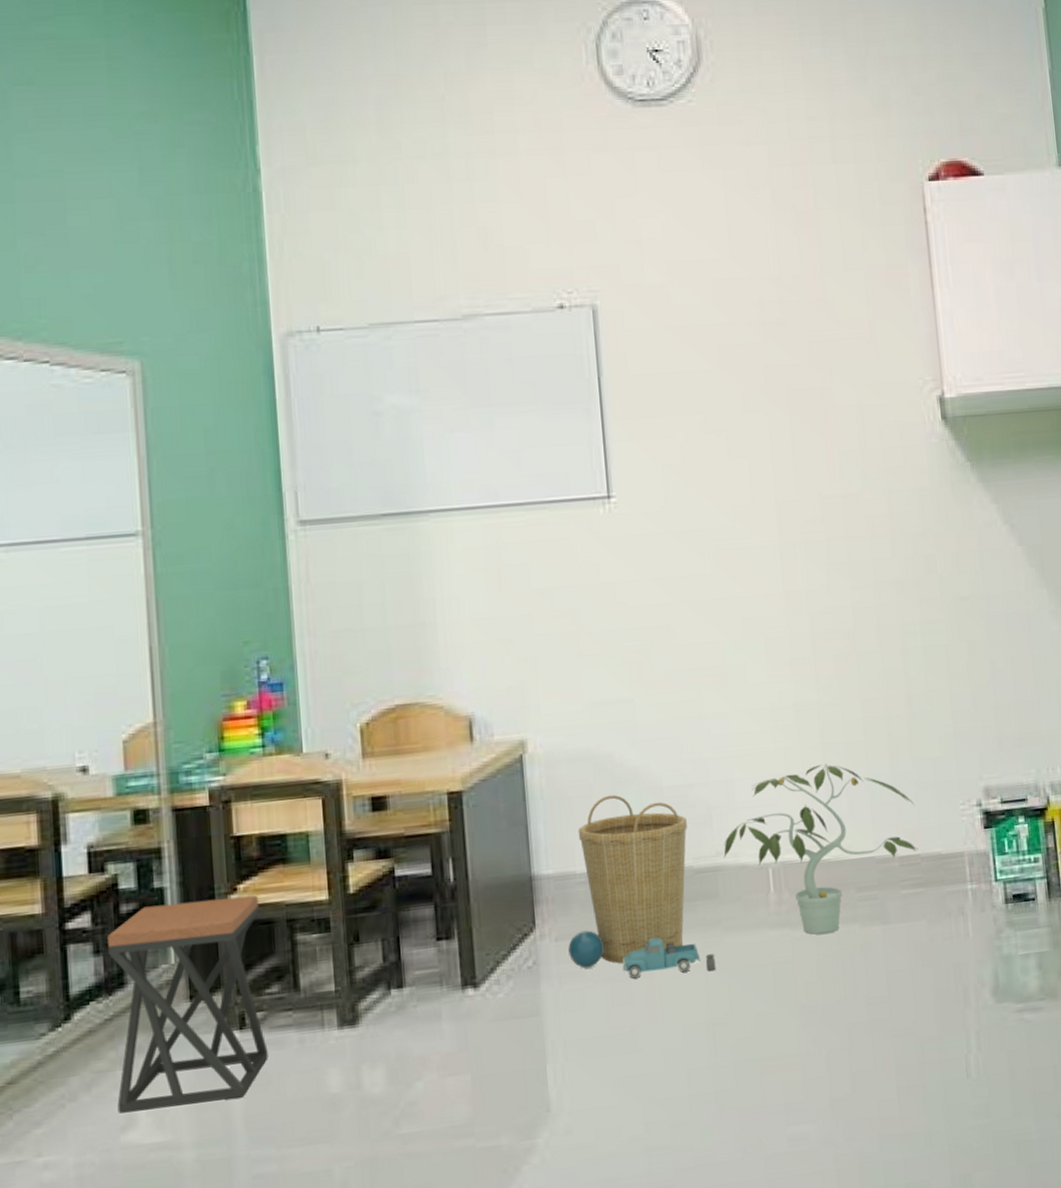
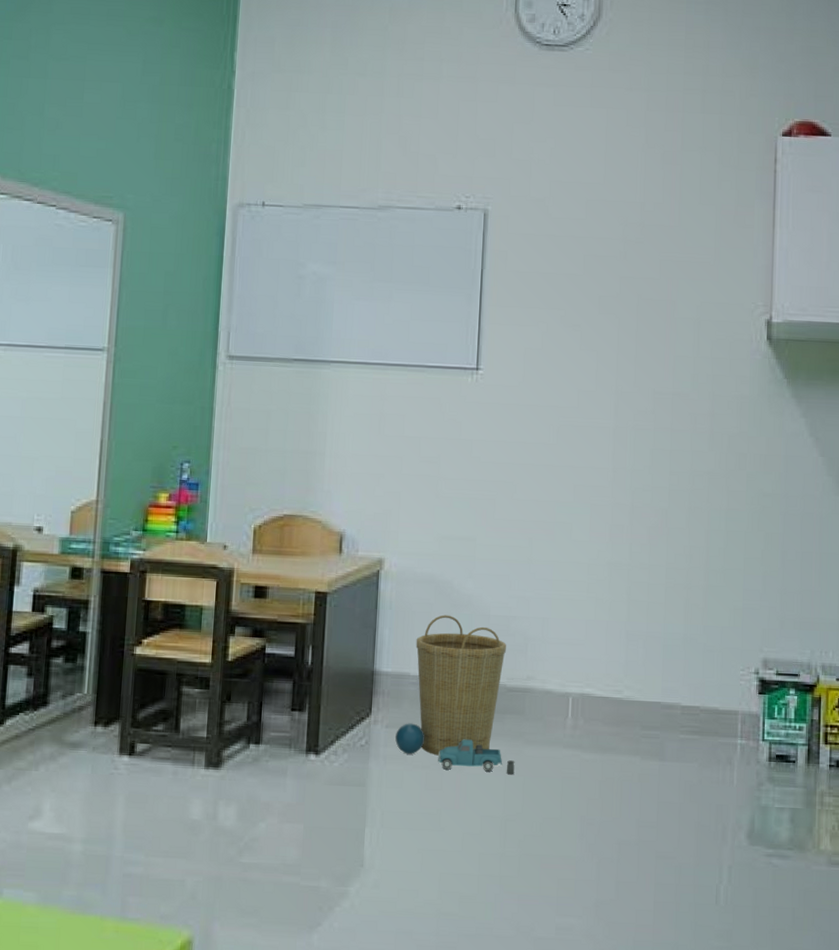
stool: present [107,895,268,1113] -> none [29,645,157,810]
potted plant: present [724,764,919,935] -> none [533,617,701,761]

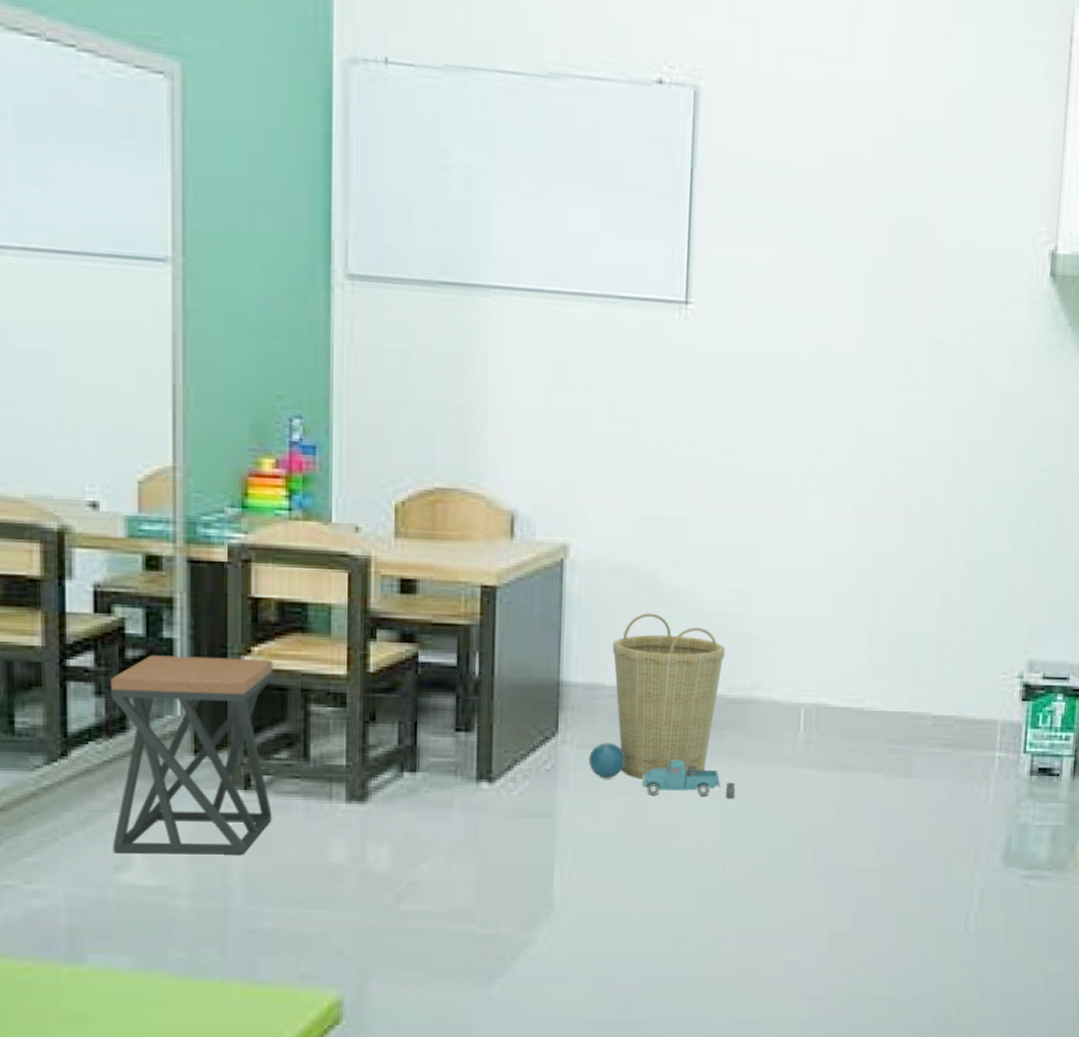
stool: none [29,645,157,810] -> present [111,655,273,855]

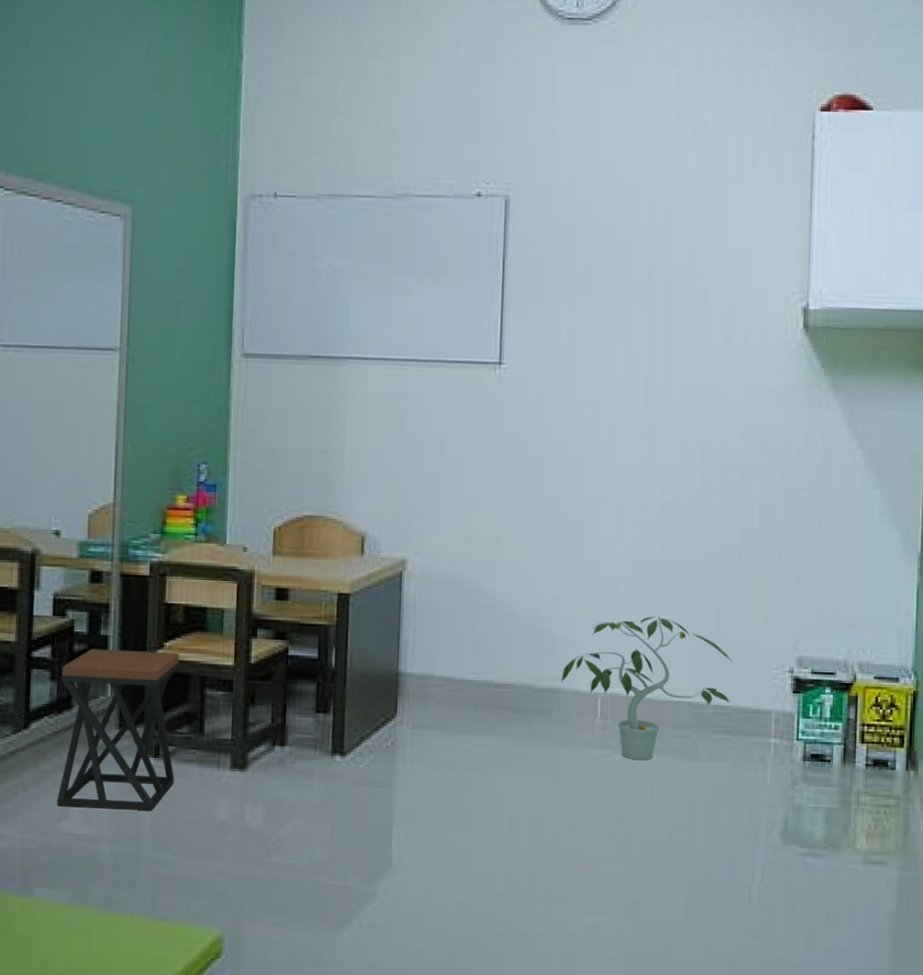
ball: present [589,742,626,779] -> none [421,724,452,755]
basket: present [612,613,725,780] -> none [440,615,533,757]
toy truck: present [641,759,736,798] -> none [464,740,543,774]
potted plant: none [757,614,958,780] -> present [561,616,734,761]

